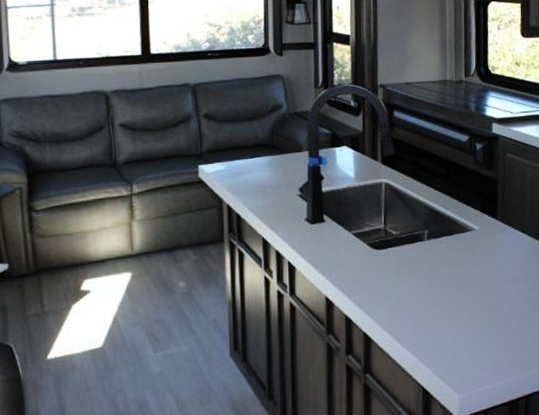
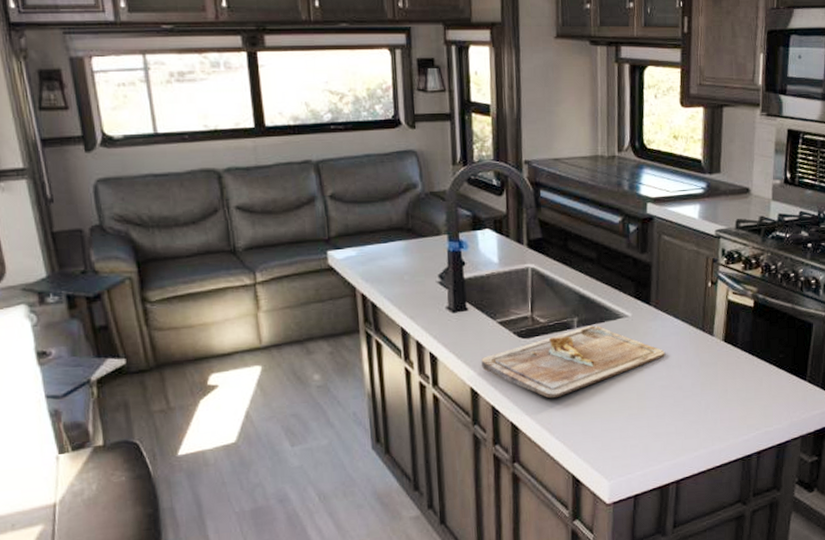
cutting board: none [336,238,512,309] -> present [481,325,665,399]

